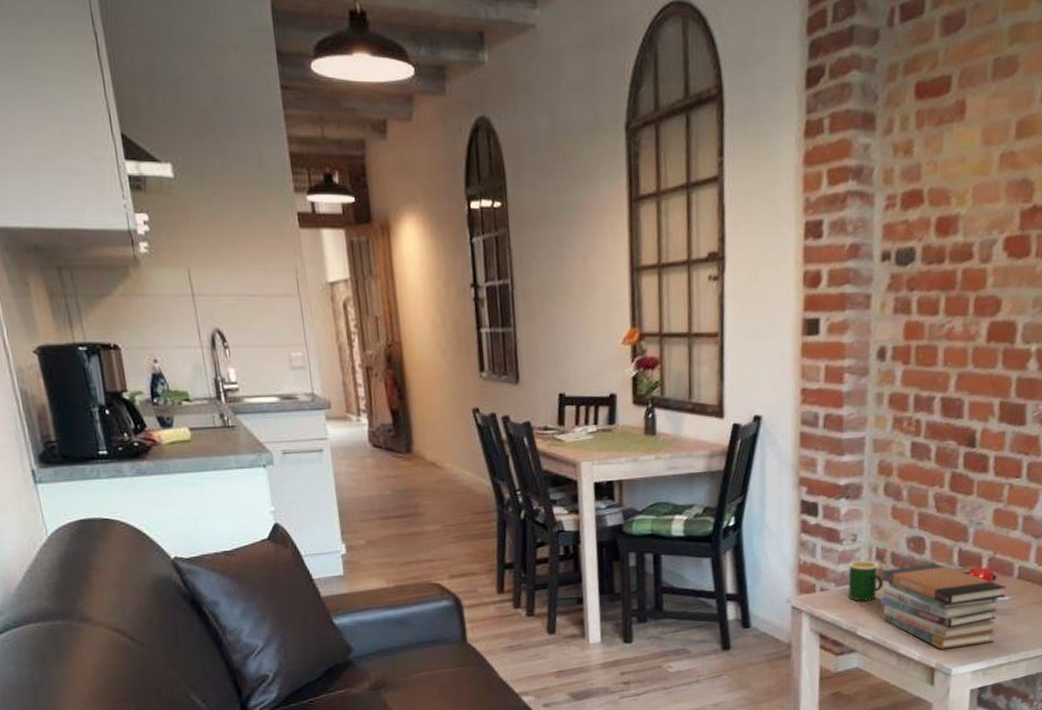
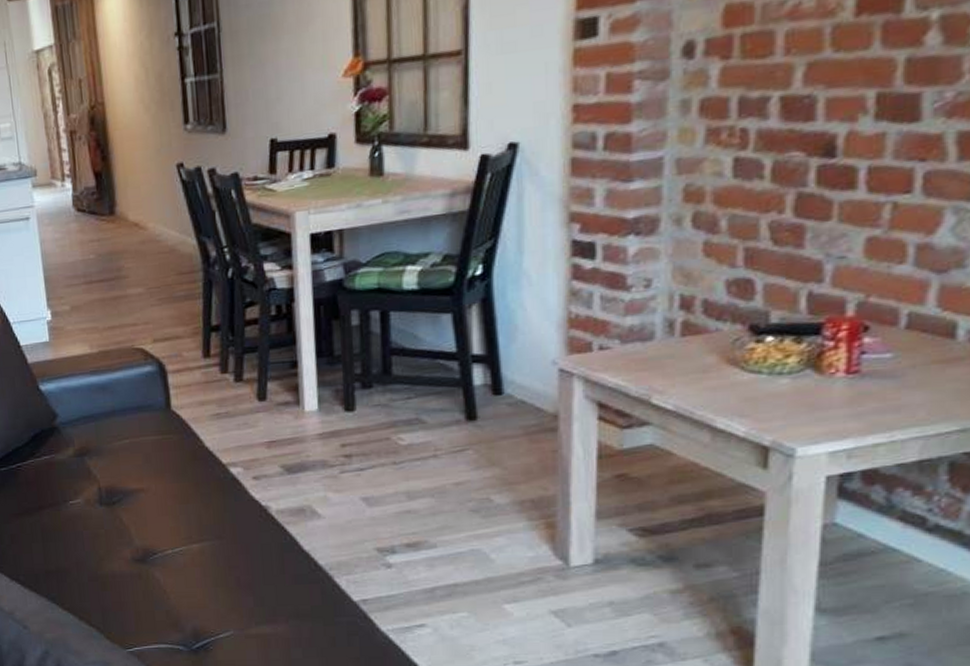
mug: present [847,560,884,602] -> none [638,310,692,362]
book stack: present [881,563,1006,650] -> none [687,312,887,423]

